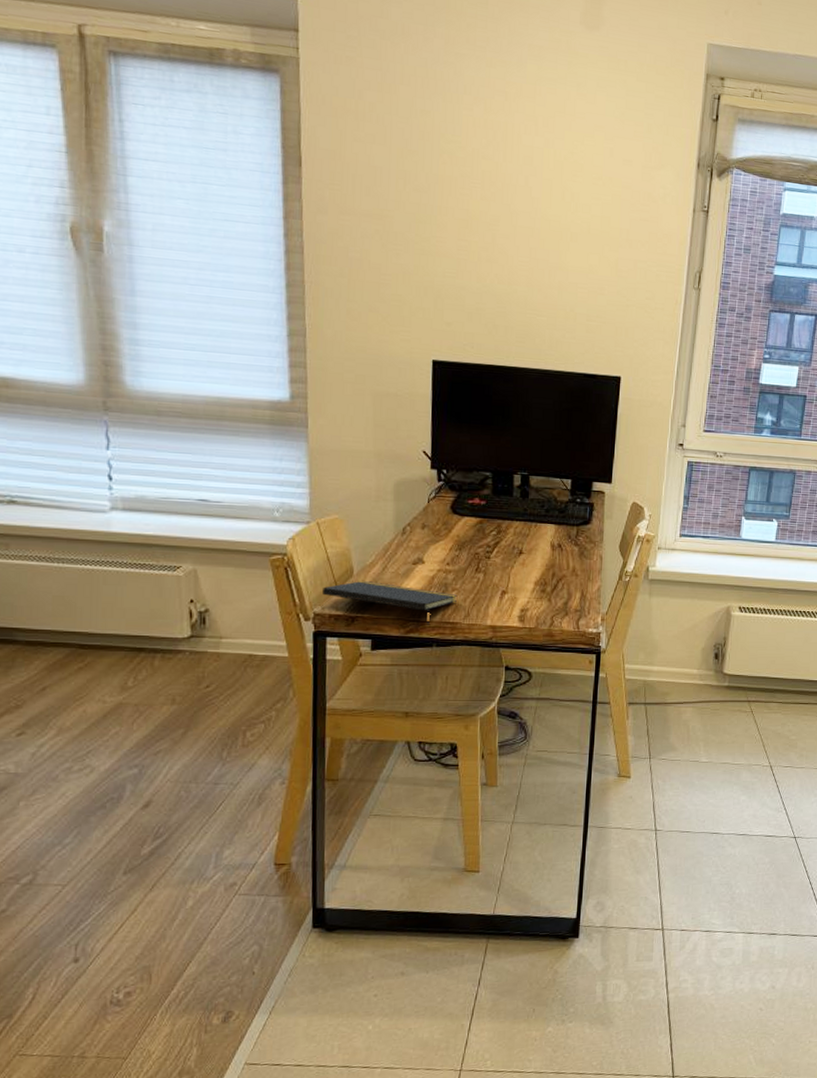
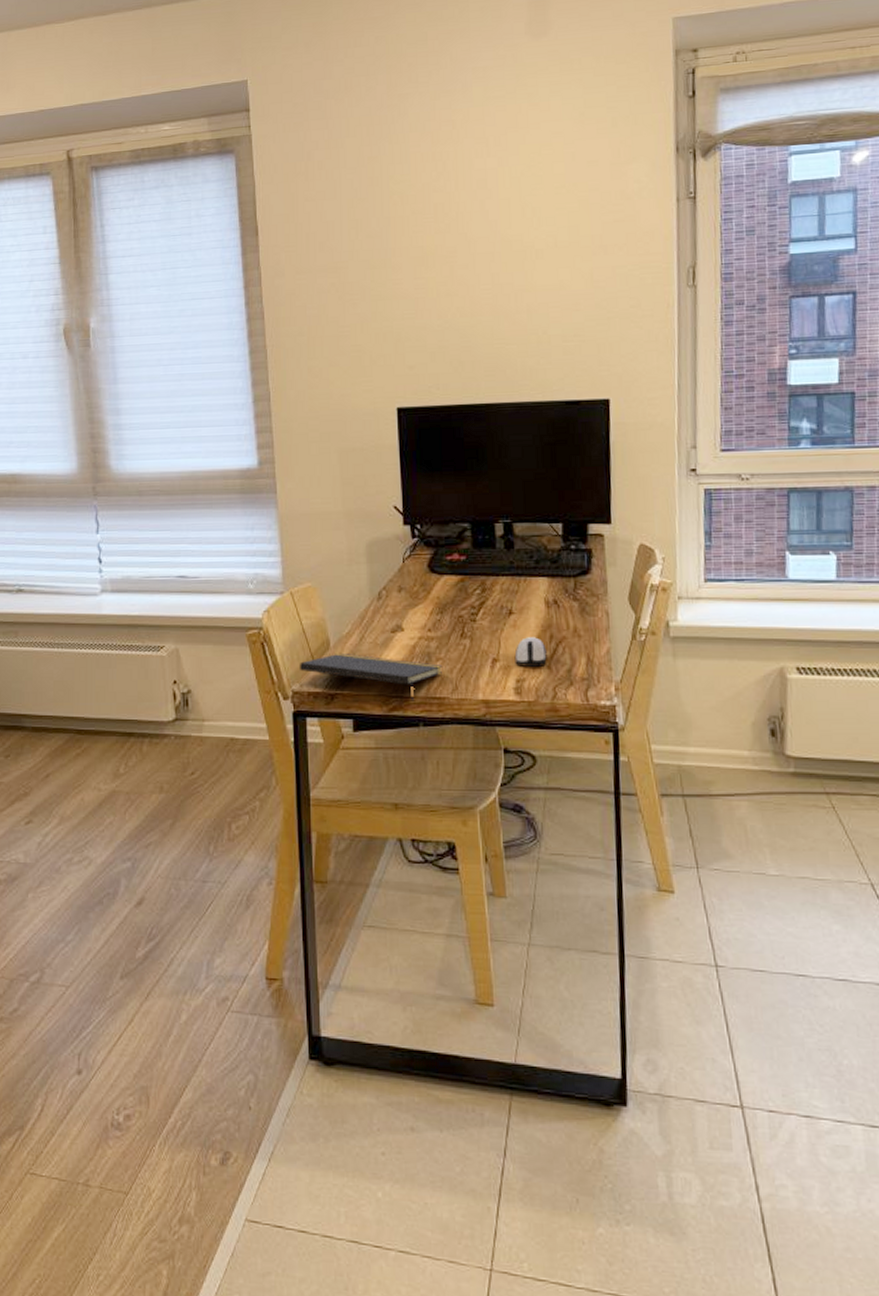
computer mouse: none [521,574,549,599] -> present [514,637,547,667]

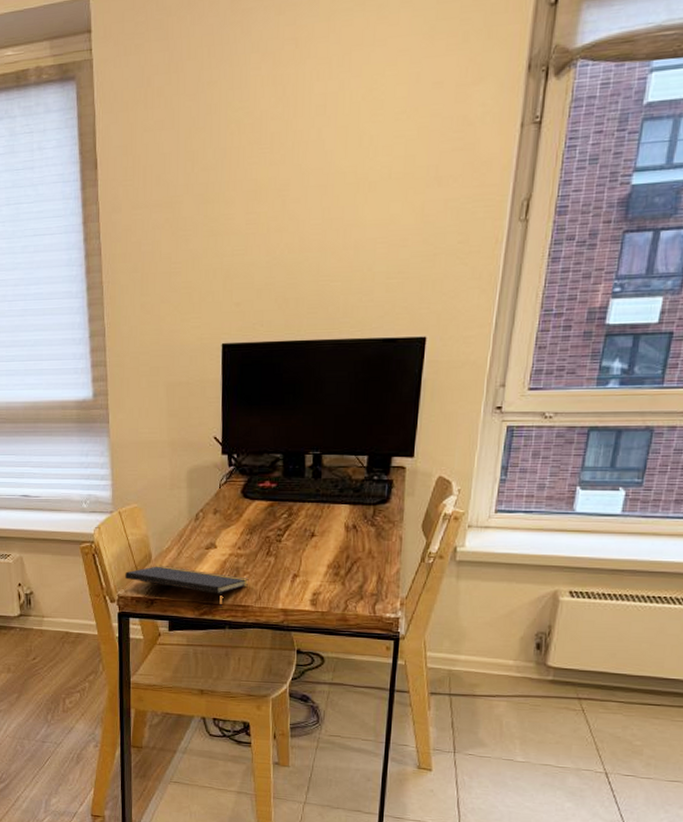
computer mouse: present [514,637,547,667] -> none [313,557,342,583]

